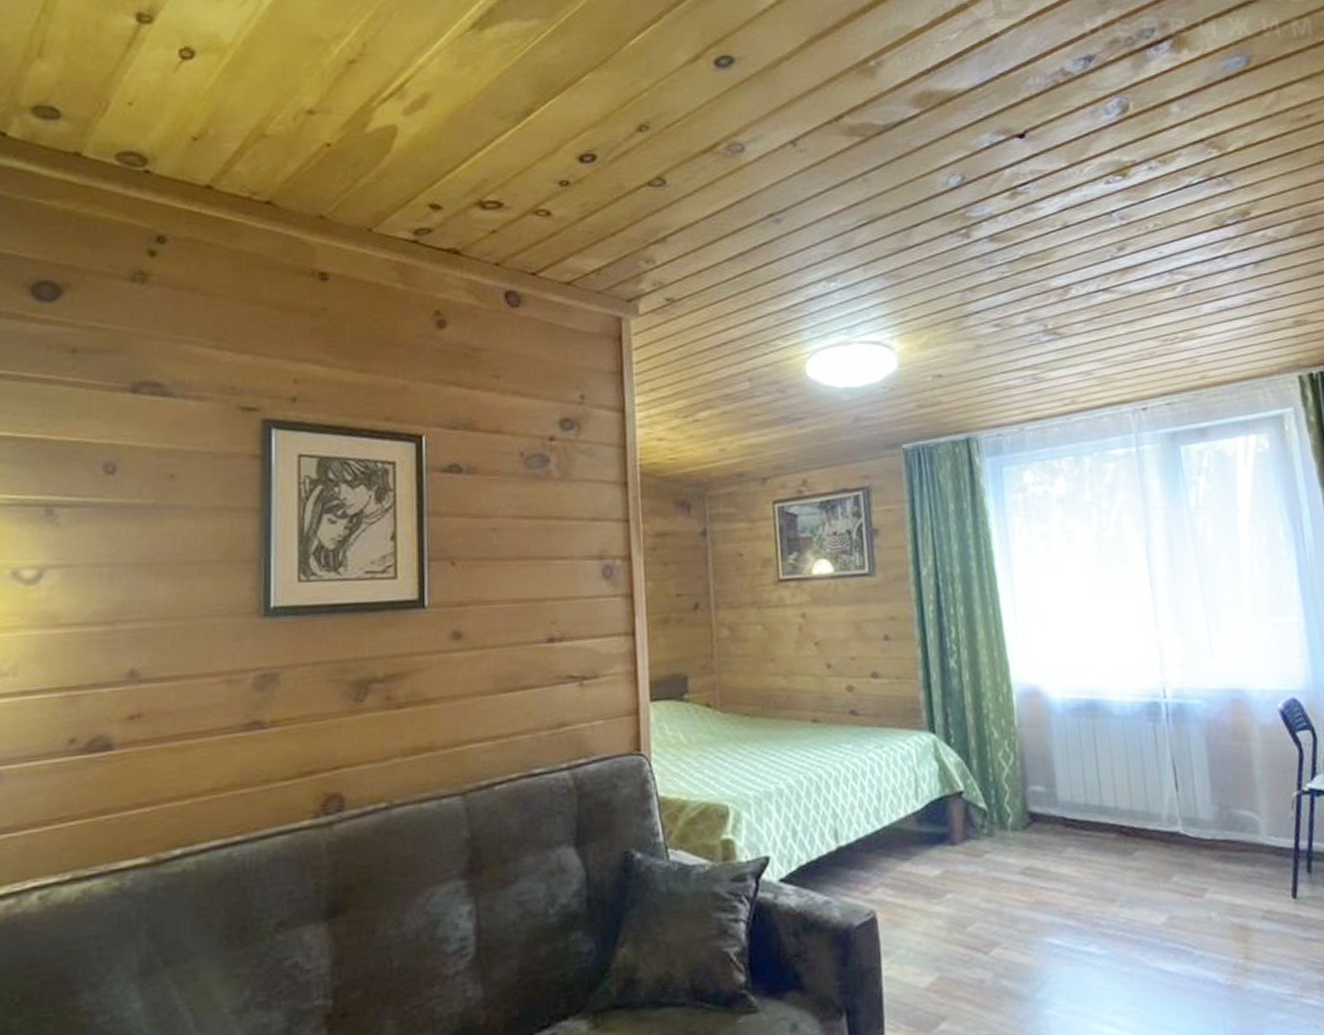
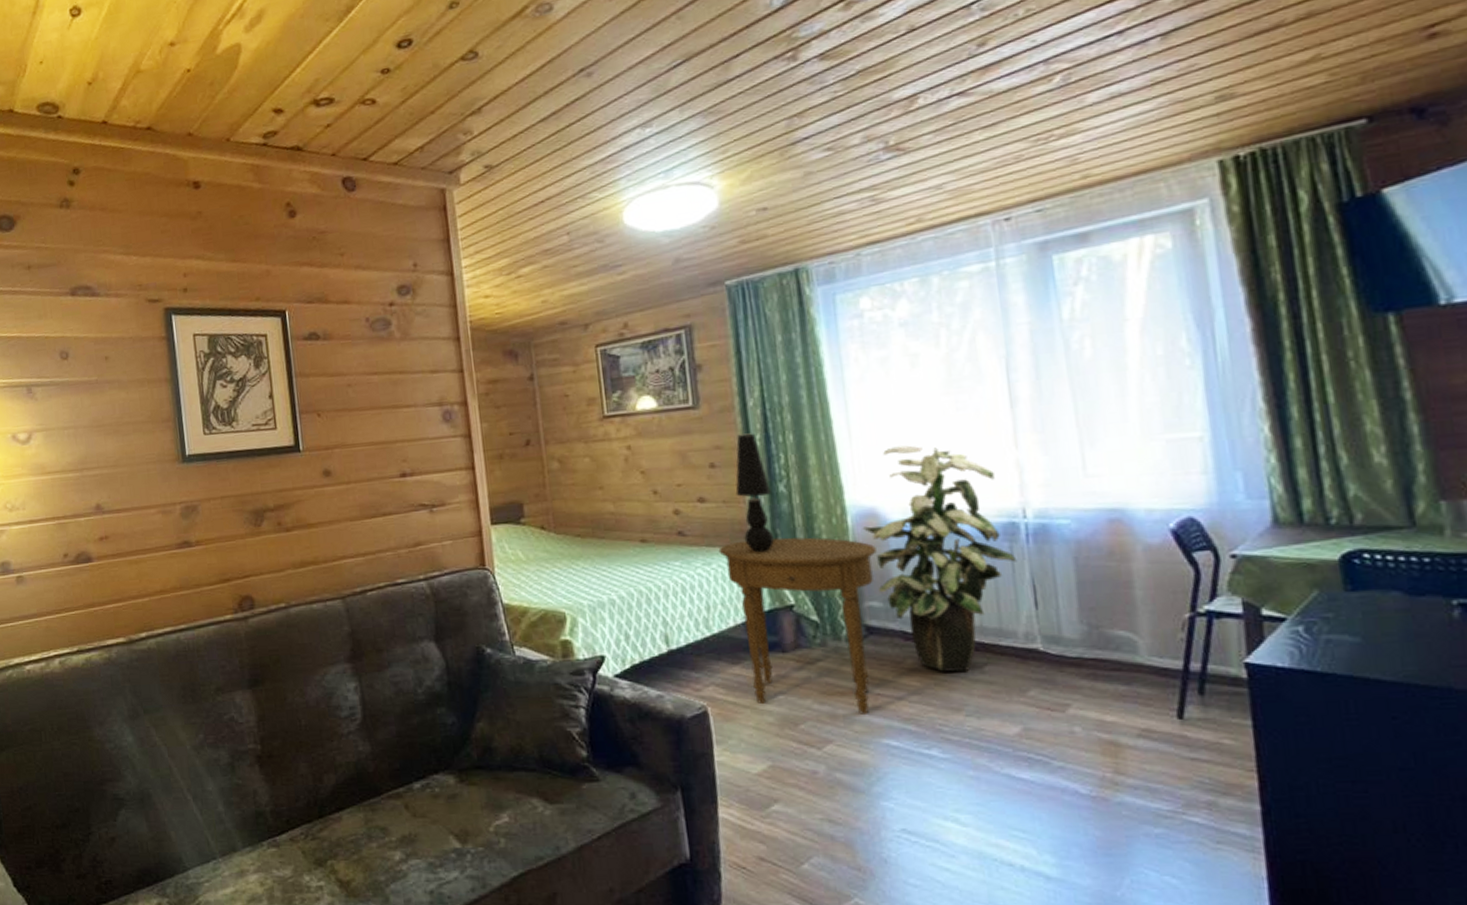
side table: none [891,717,1039,911] -> present [718,537,877,714]
table lamp: none [908,604,945,734] -> present [735,433,774,553]
indoor plant: none [1026,622,1160,860] -> present [862,445,1018,673]

